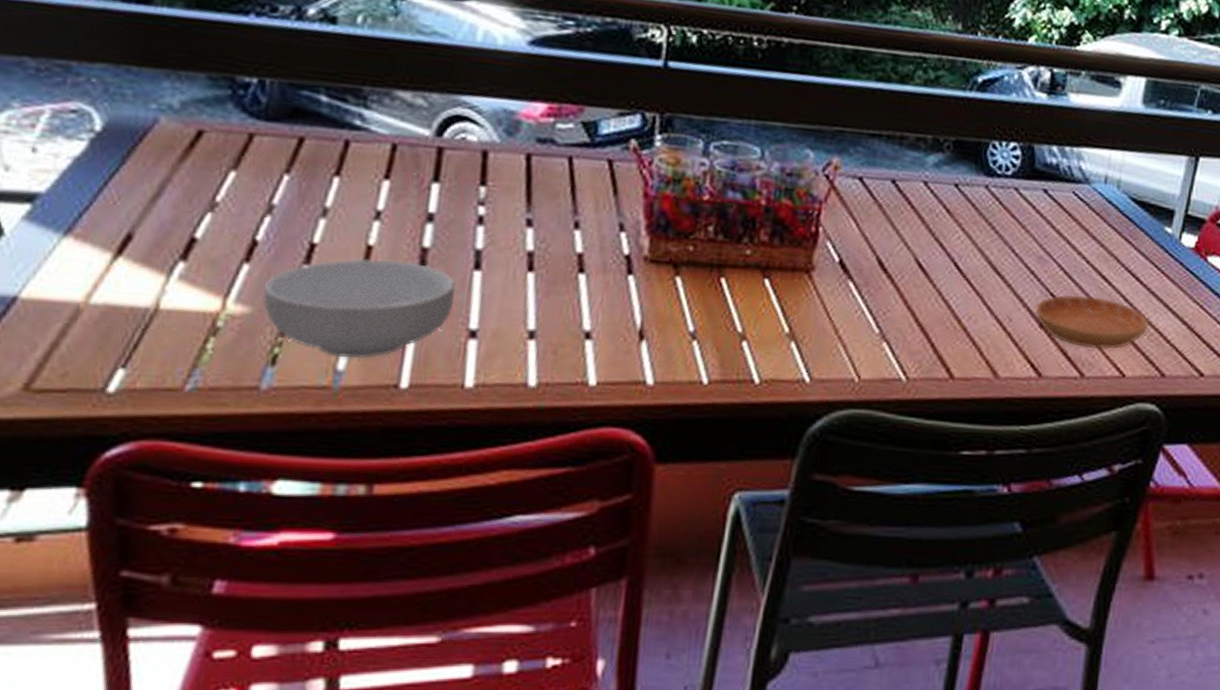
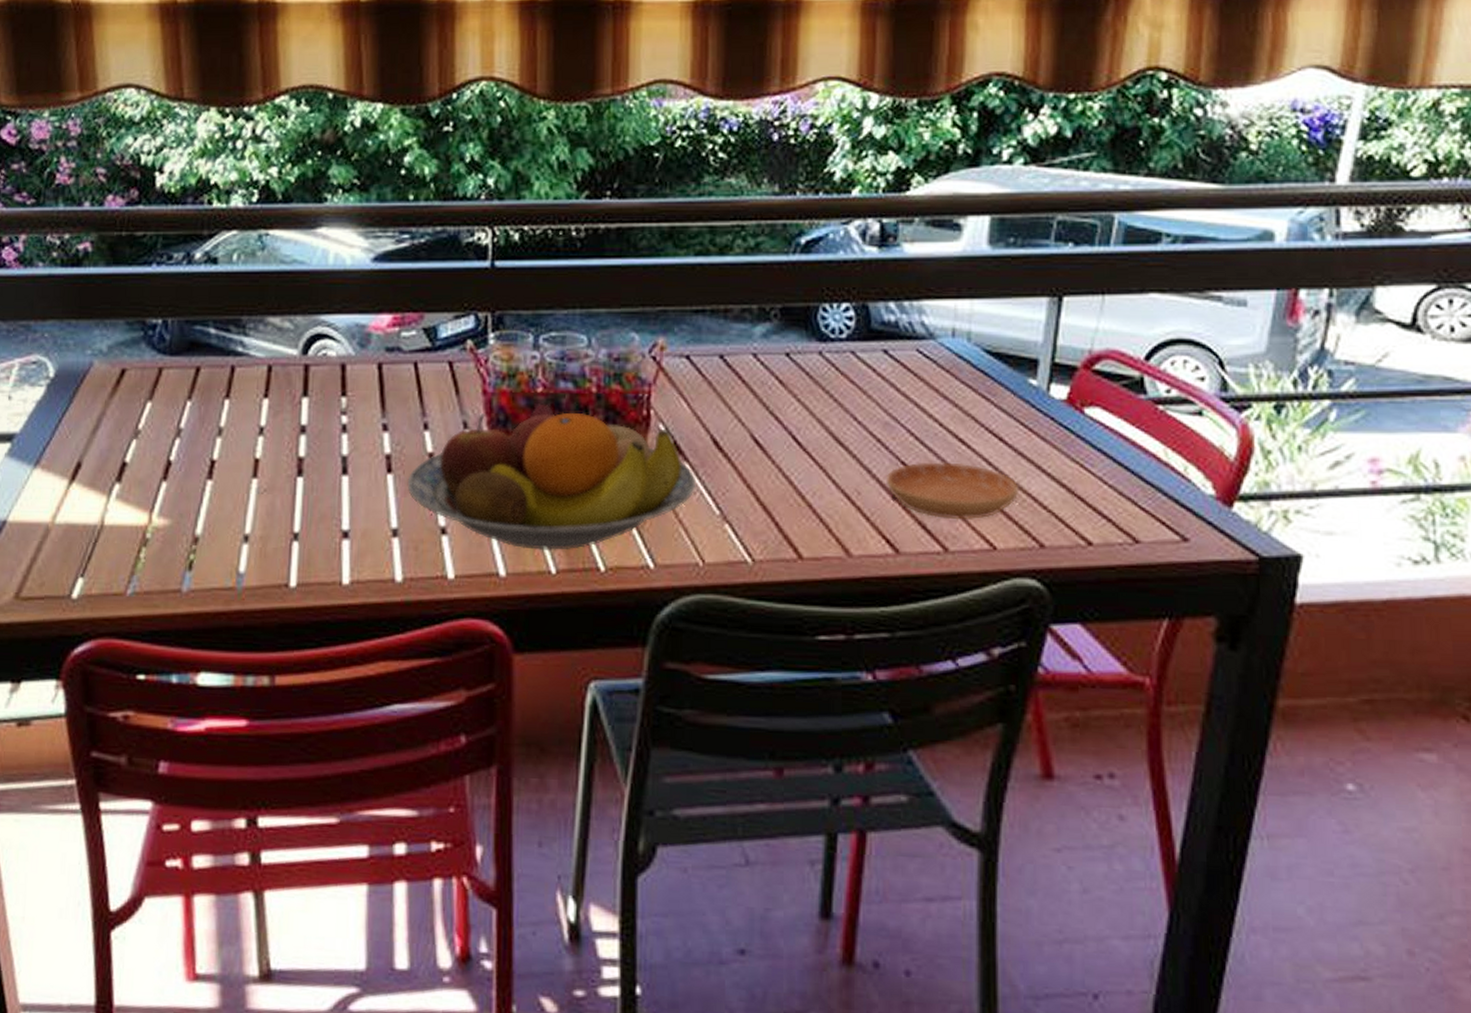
cereal bowl: present [263,258,457,359] -> none [178,470,329,562]
fruit bowl: none [550,212,859,361] -> present [407,404,696,550]

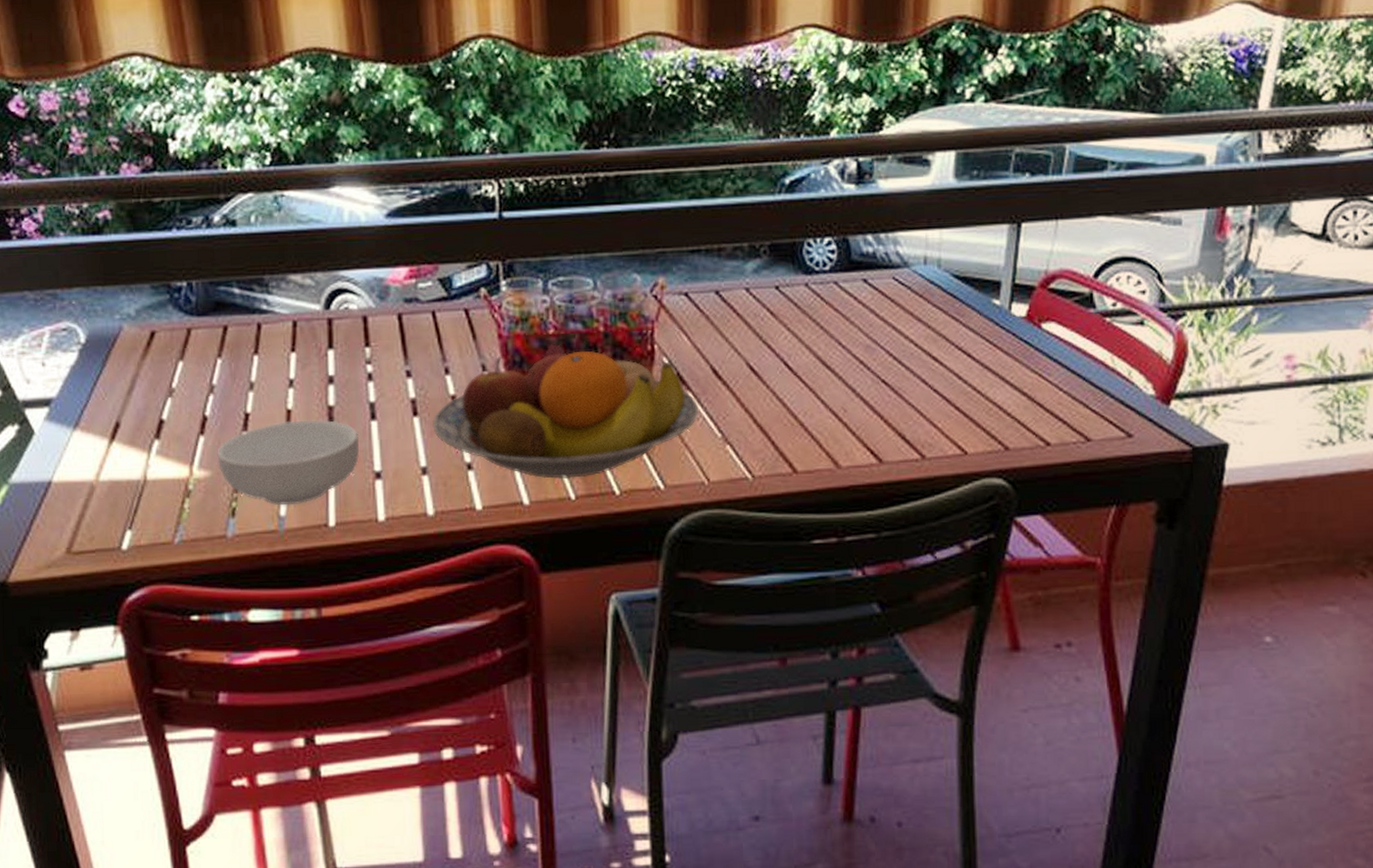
cereal bowl: none [178,470,329,562] -> present [217,419,359,506]
saucer: present [885,462,1020,520] -> none [868,378,987,430]

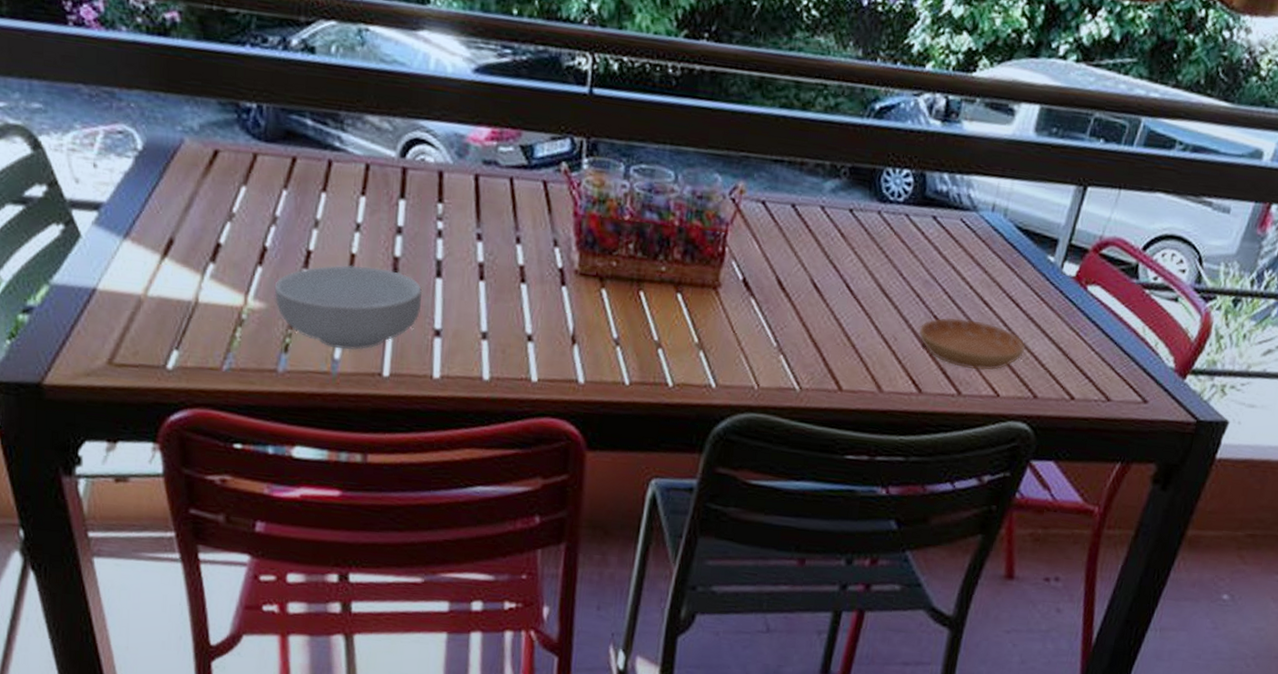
fruit bowl: present [432,344,699,479] -> none [498,231,759,365]
saucer: none [868,378,987,430] -> present [918,317,1026,370]

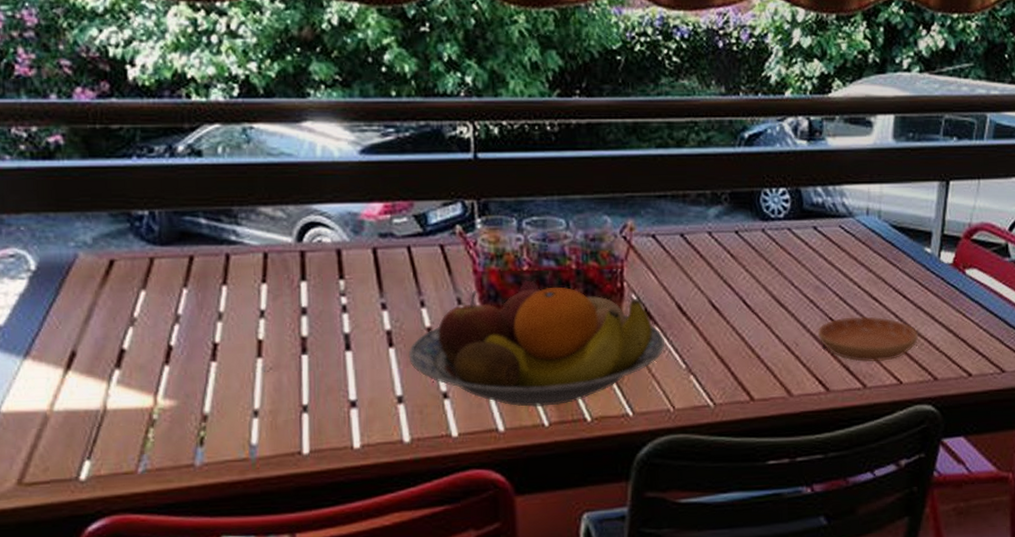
cereal bowl: present [274,265,423,350] -> none [183,350,334,434]
fruit bowl: none [498,231,759,365] -> present [408,280,665,407]

